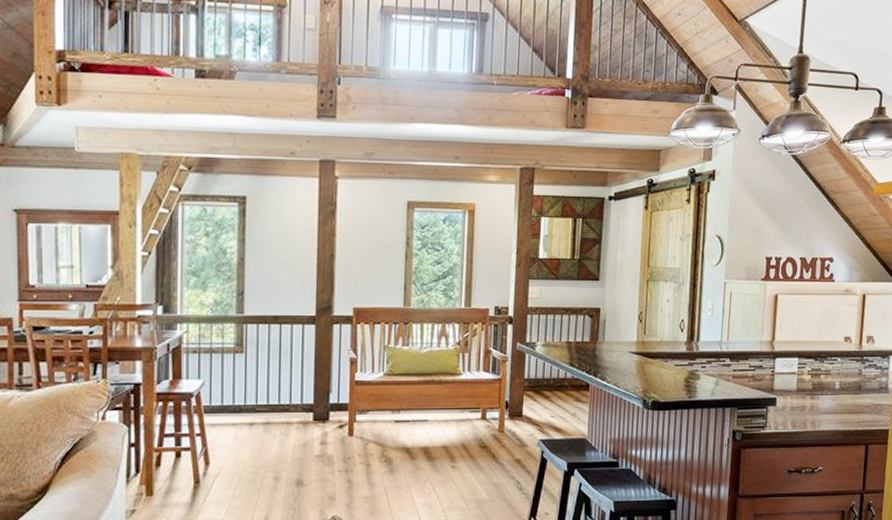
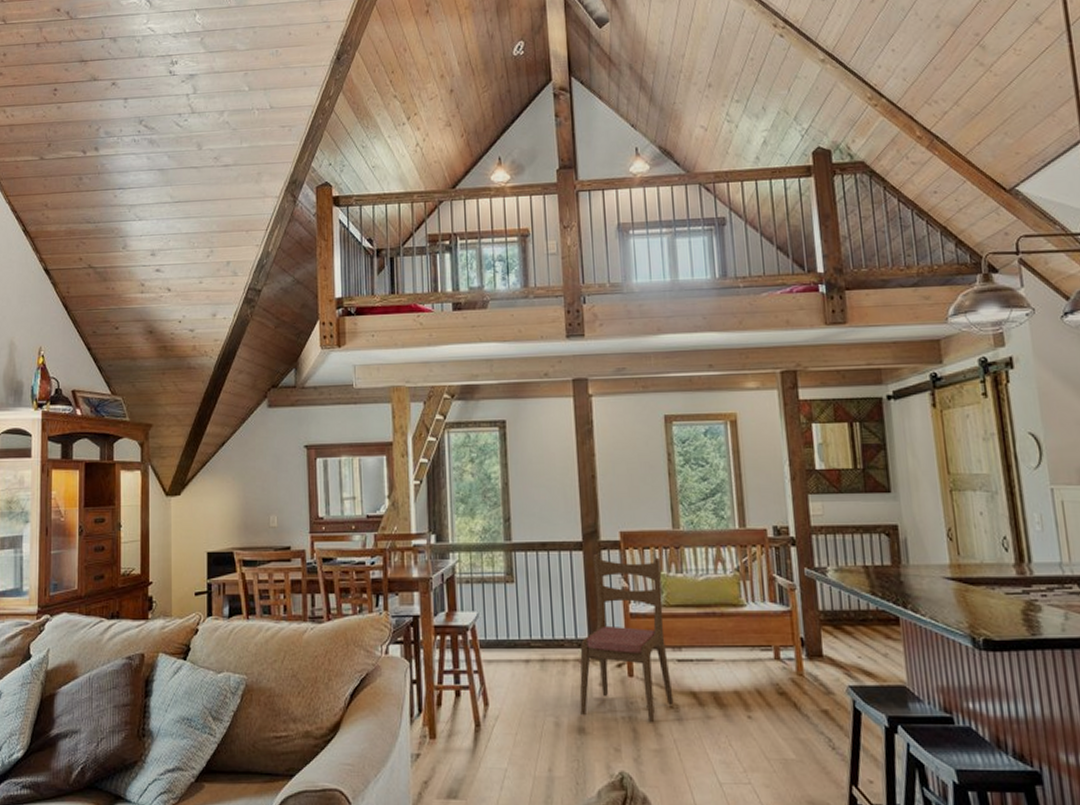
dining chair: none [300,328,388,475] -> present [579,555,674,723]

